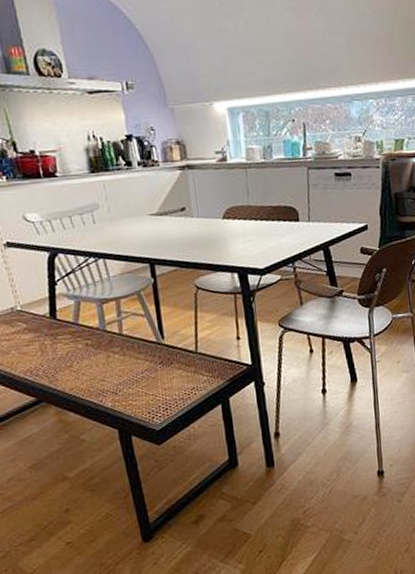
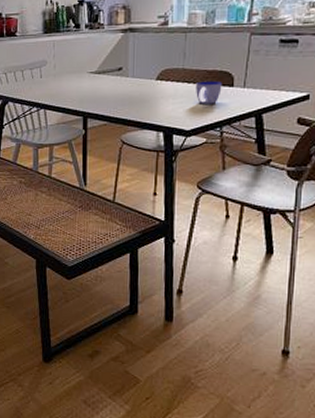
cup: none [263,216,289,241] -> present [196,81,222,104]

